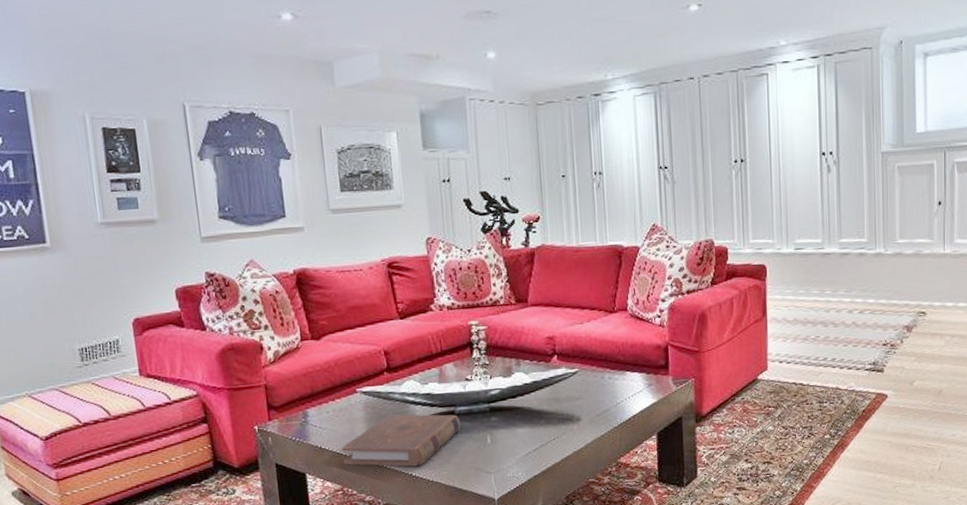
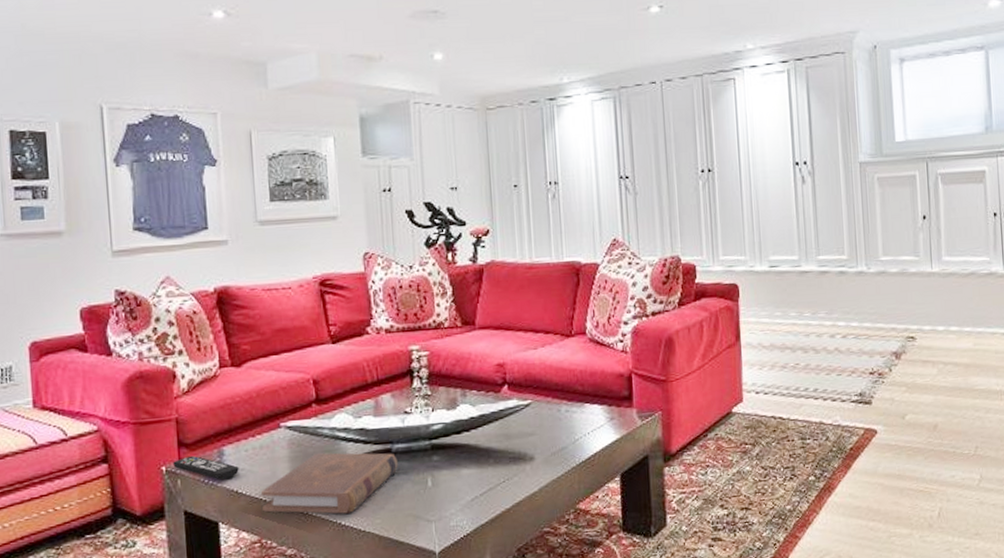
remote control: none [264,416,322,438] -> present [173,455,239,480]

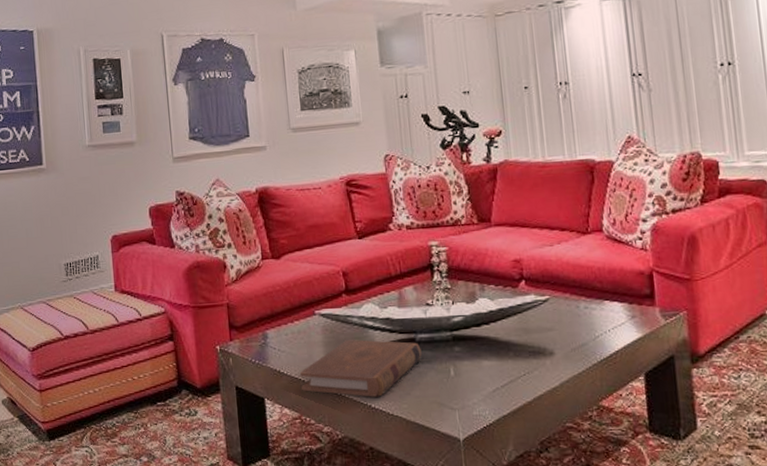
remote control: present [173,455,239,480] -> none [226,337,281,360]

